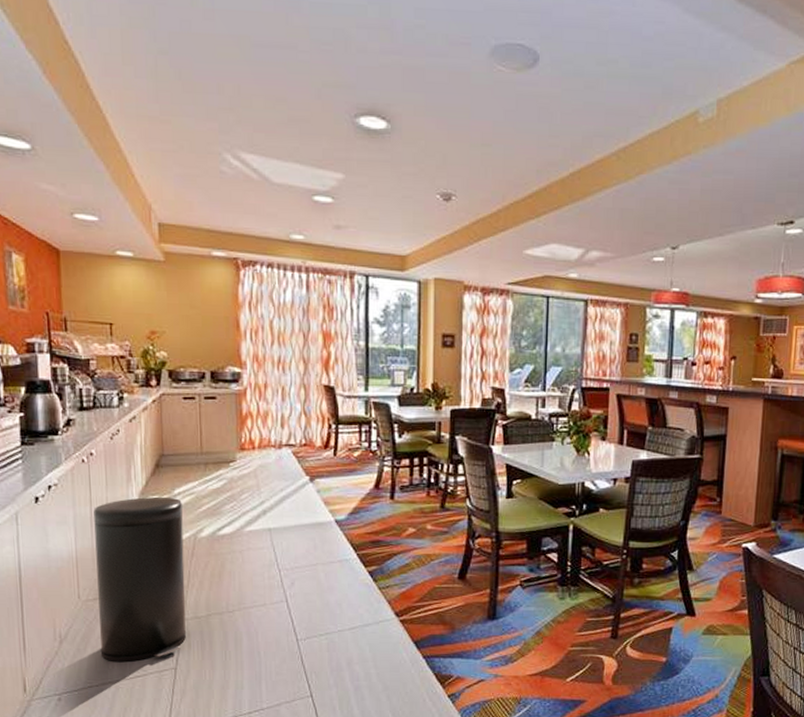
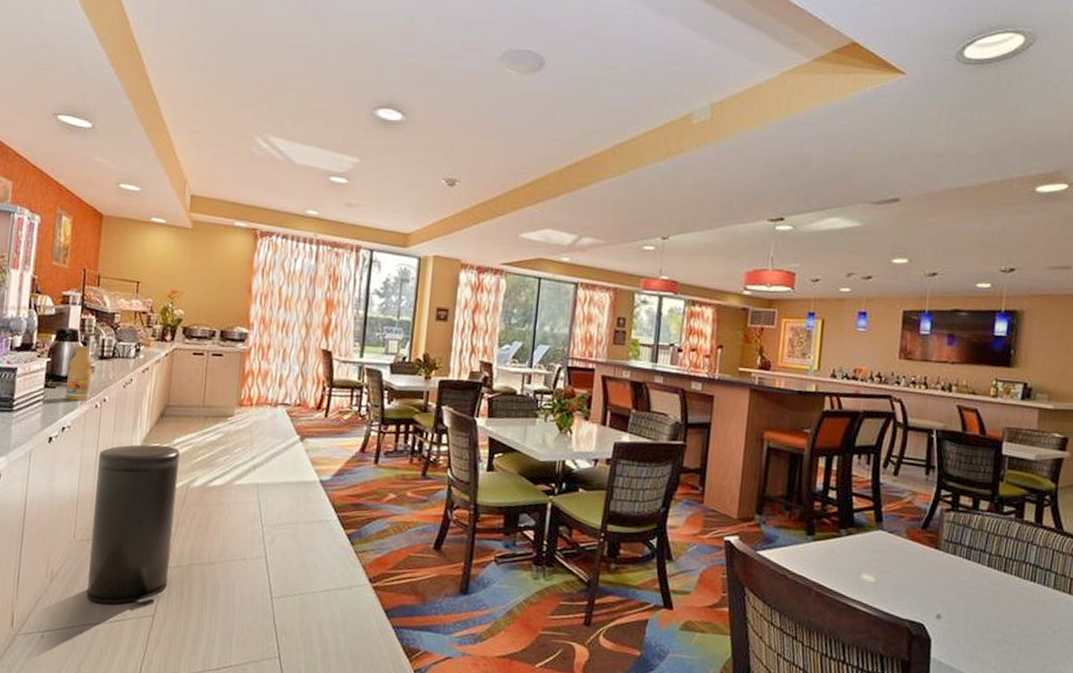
fruit juice: none [45,397,74,457] -> present [65,346,93,401]

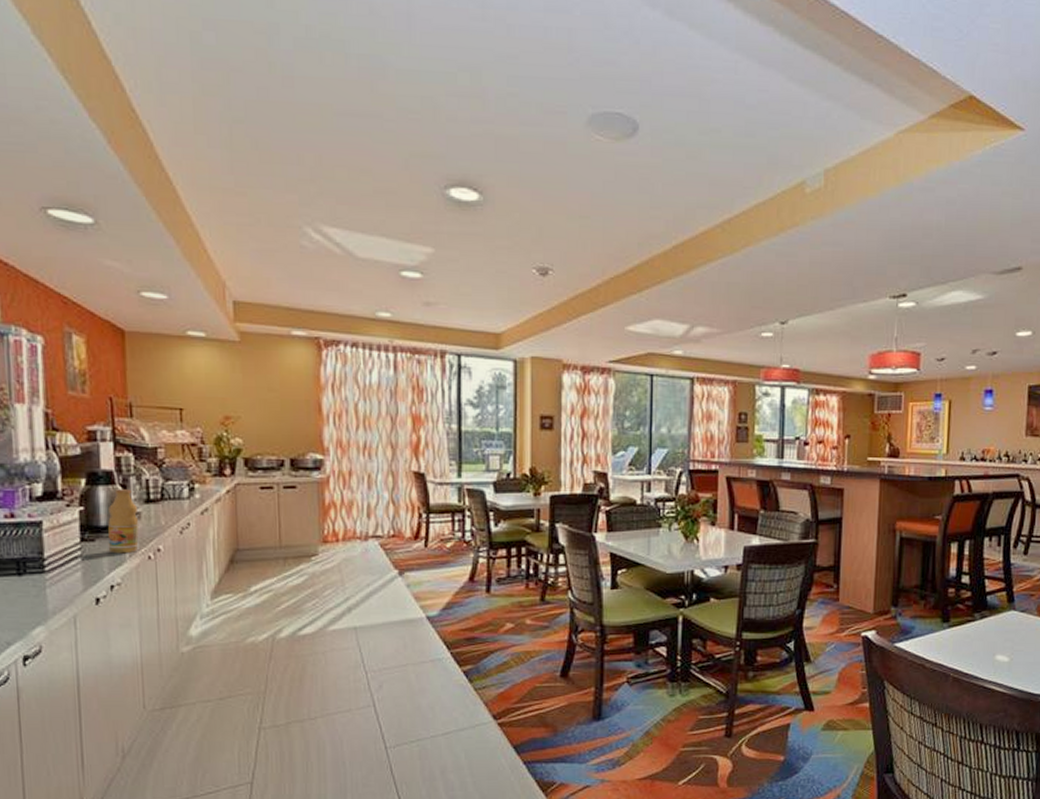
pedal bin: present [86,444,180,606] -> none [161,595,264,778]

